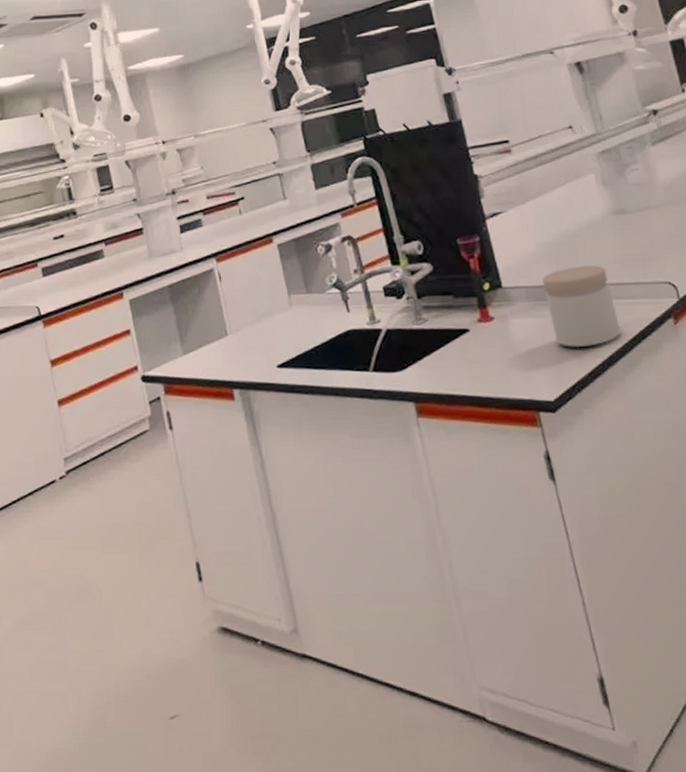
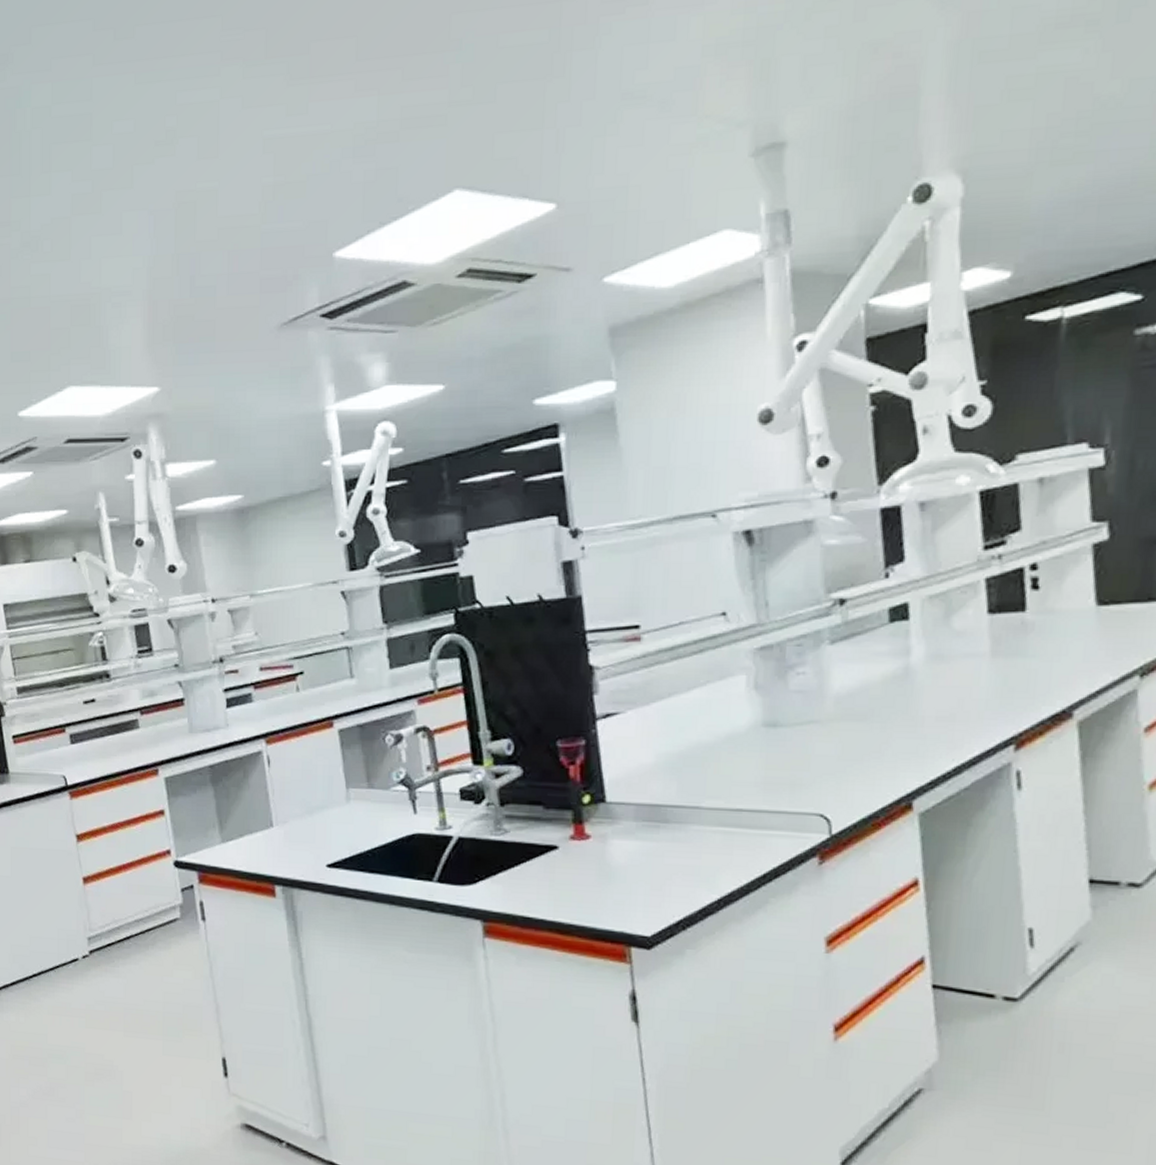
jar: present [542,265,621,348] -> none [657,785,749,880]

